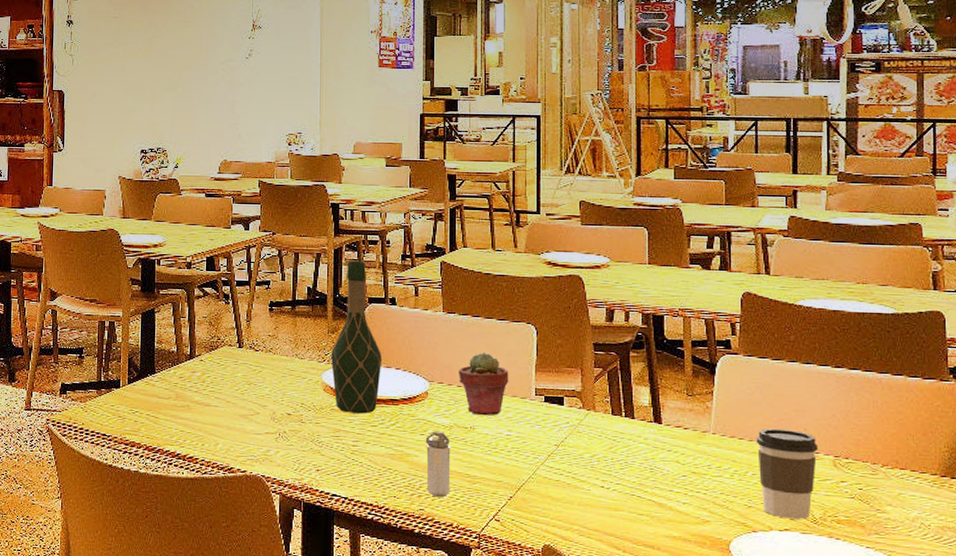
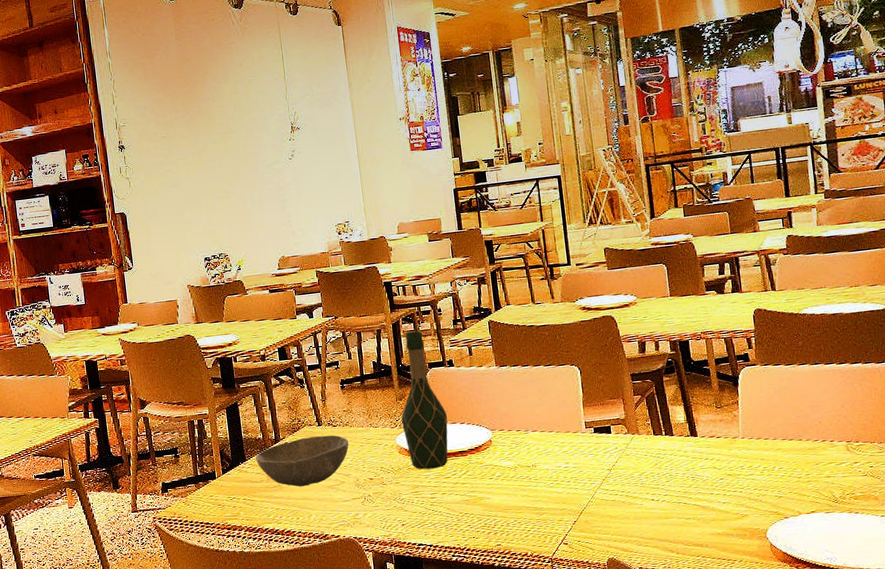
bowl: none [165,358,270,411] -> present [255,435,349,487]
shaker: present [425,431,451,498] -> none [494,473,522,532]
potted succulent: present [459,352,509,416] -> none [516,397,561,454]
coffee cup: present [756,428,818,520] -> none [779,424,833,503]

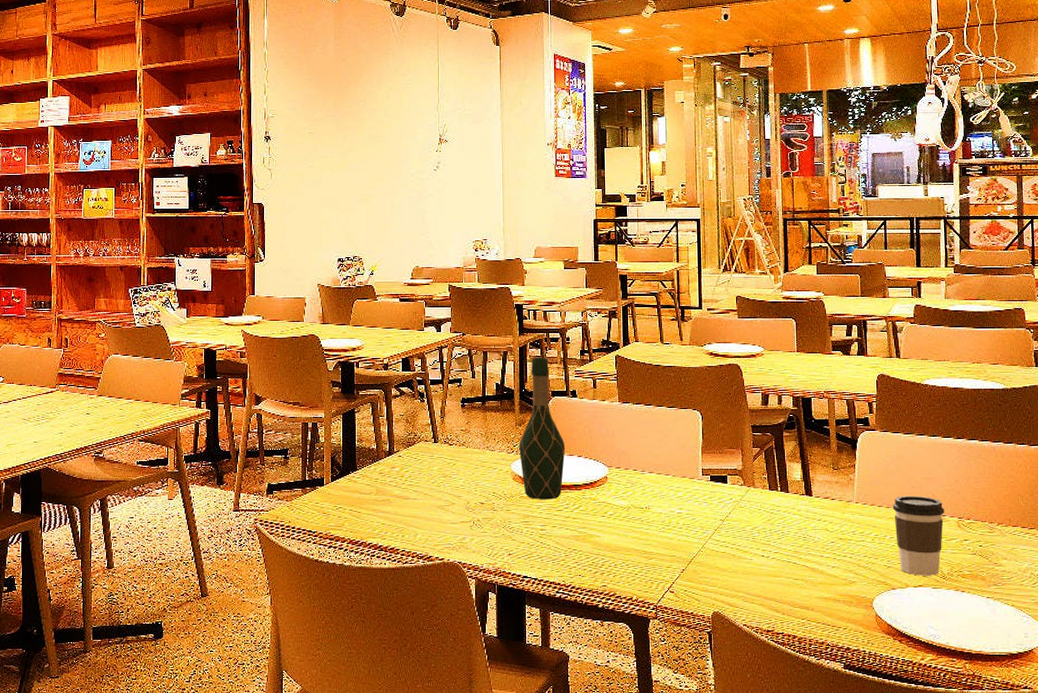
bowl: present [255,435,349,487] -> none [366,453,464,504]
coffee cup: none [779,424,833,503] -> present [892,495,944,576]

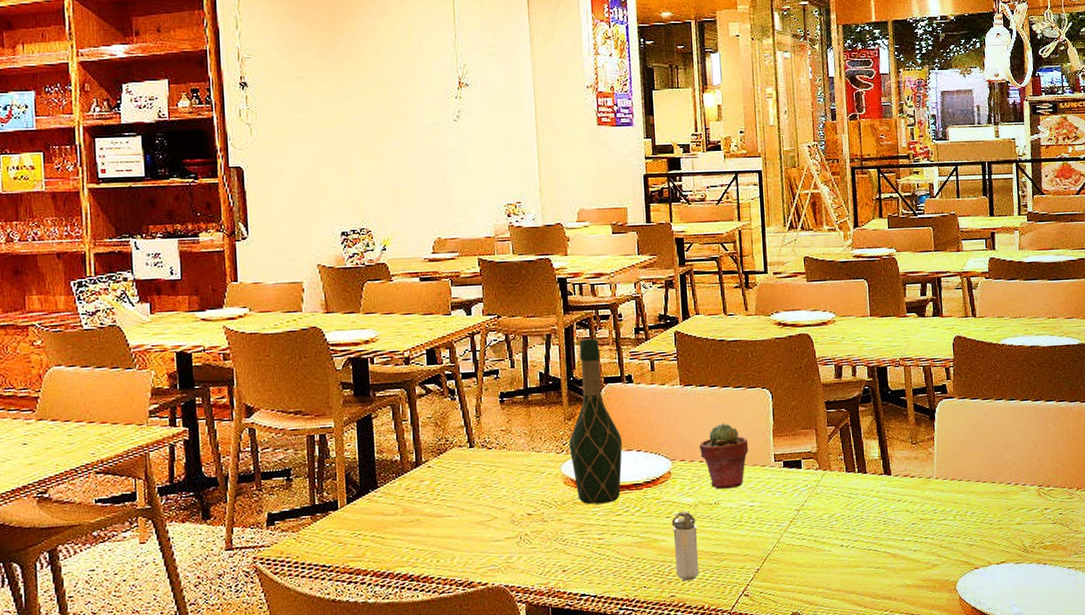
shaker: none [606,512,630,574] -> present [671,511,700,581]
potted succulent: none [634,438,679,496] -> present [700,423,749,490]
coffee cup: present [892,495,944,576] -> none [973,465,1025,552]

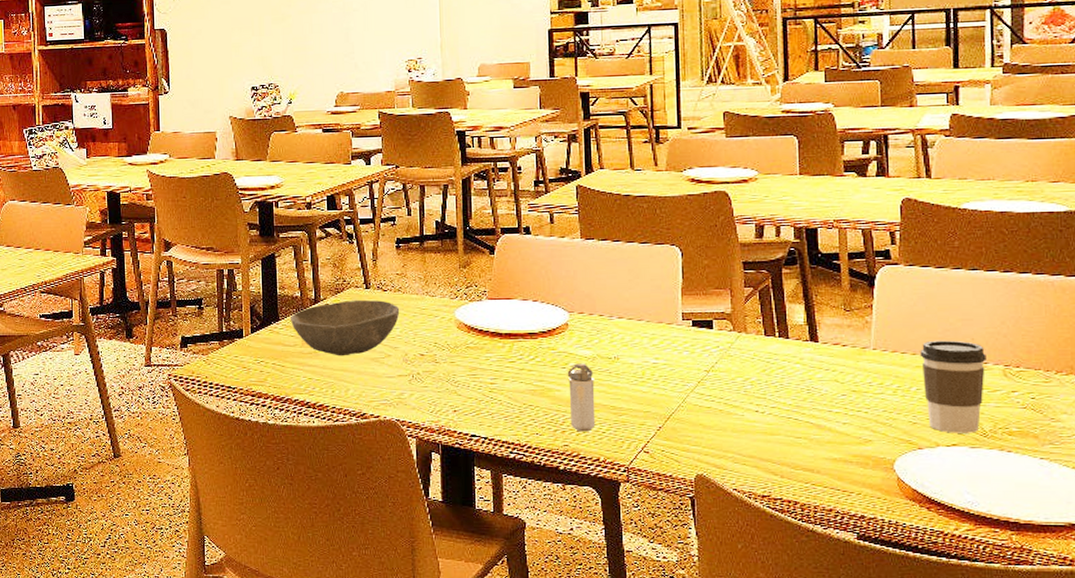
bowl: none [389,459,506,523] -> present [289,300,400,356]
wine bottle: present [569,338,623,505] -> none [464,189,519,350]
potted succulent: present [700,423,749,490] -> none [600,278,654,345]
coffee cup: none [973,465,1025,552] -> present [919,340,986,433]

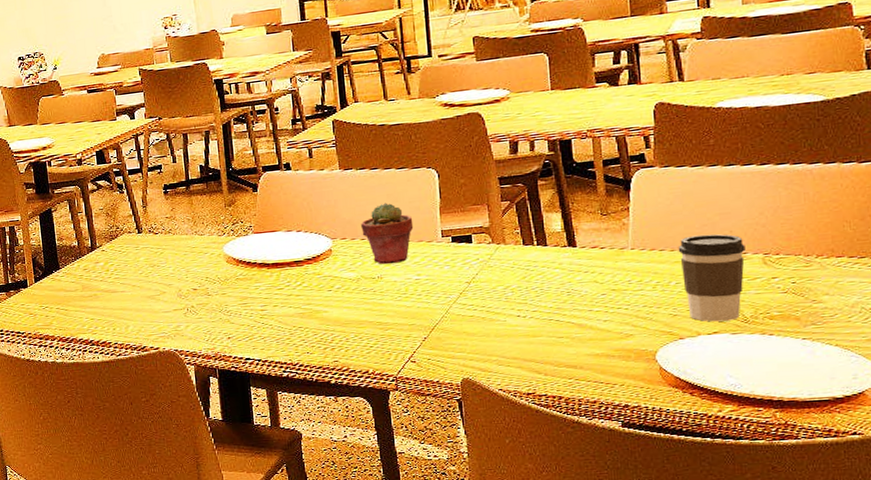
bowl: present [289,300,400,356] -> none [69,243,172,297]
shaker: present [567,363,596,432] -> none [333,285,363,348]
potted succulent: none [600,278,654,345] -> present [361,202,414,265]

